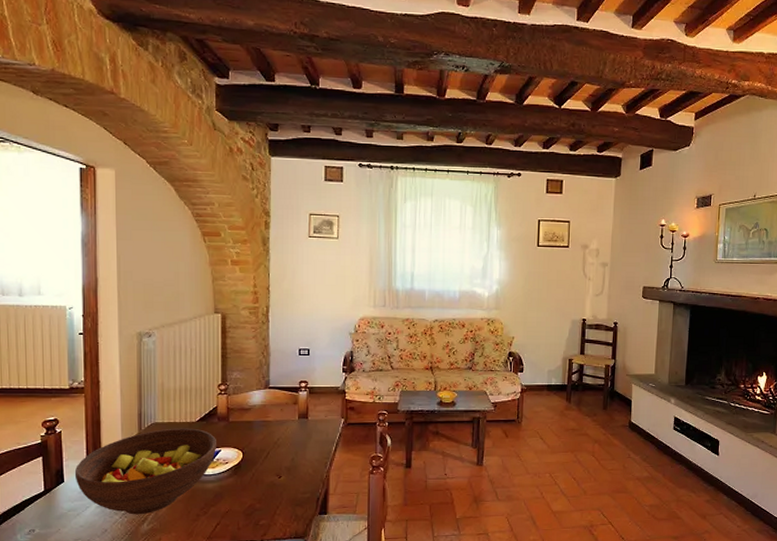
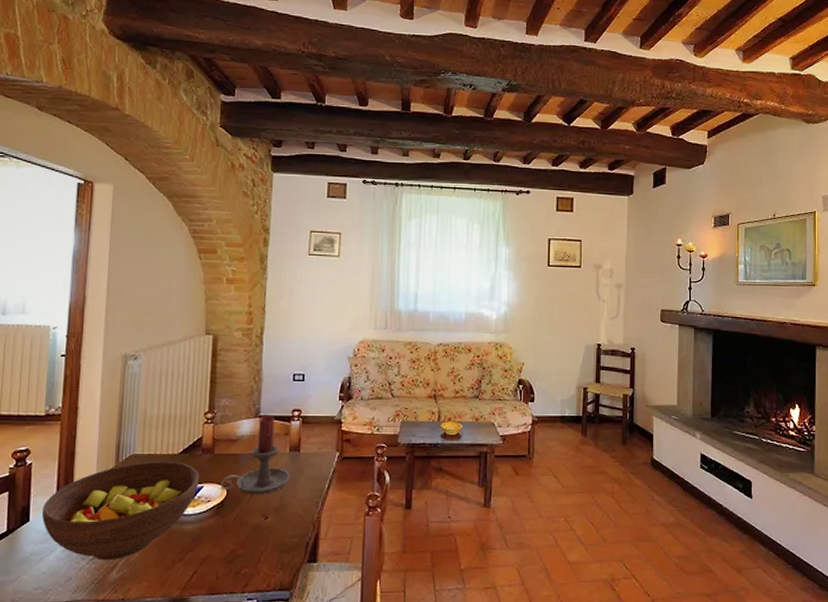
candle holder: none [236,386,300,457] -> present [220,415,291,495]

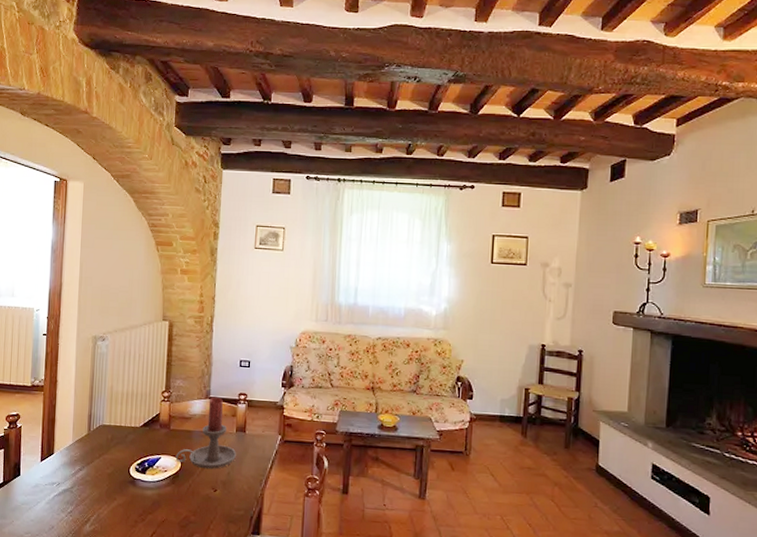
fruit bowl: present [41,461,200,561] -> none [29,431,158,515]

